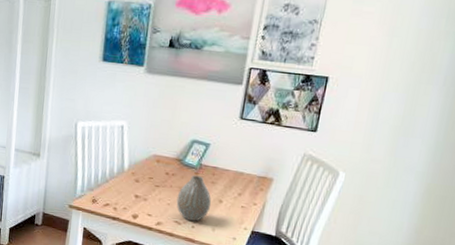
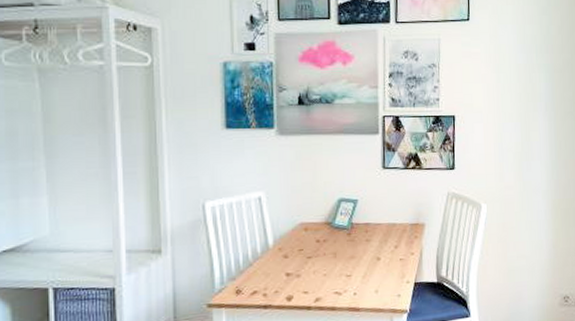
vase: present [176,175,211,222] -> none [333,236,369,288]

